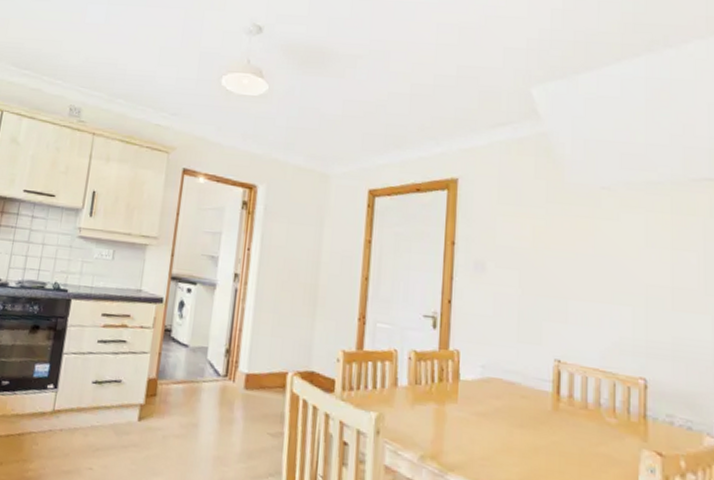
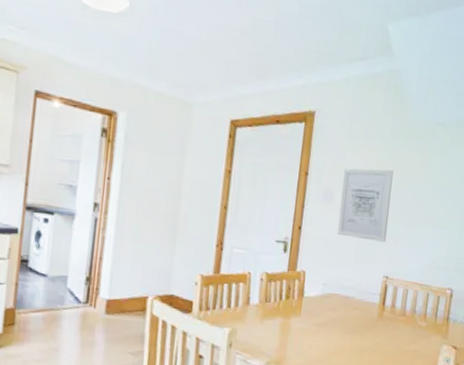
wall art: none [493,237,554,320] -> present [337,168,394,242]

